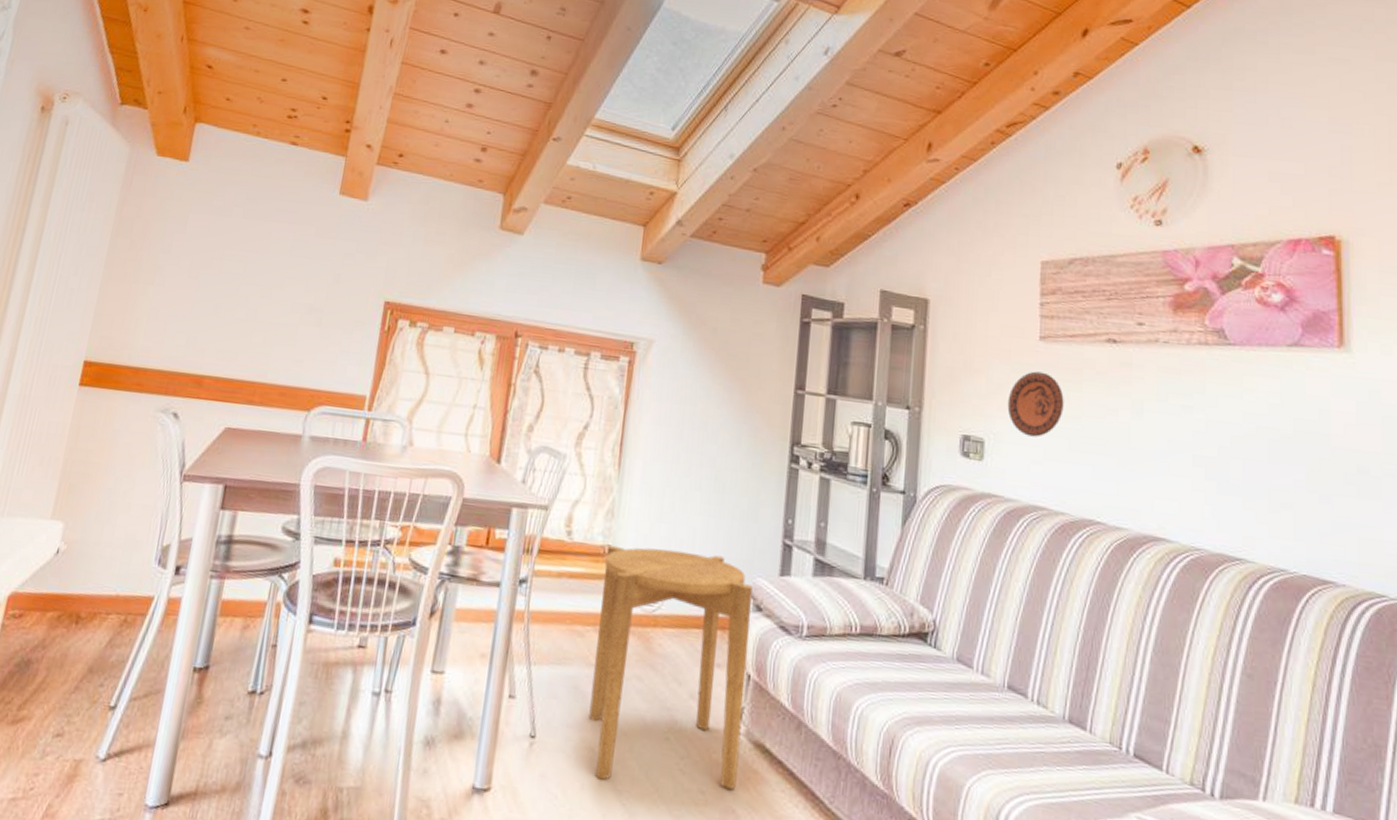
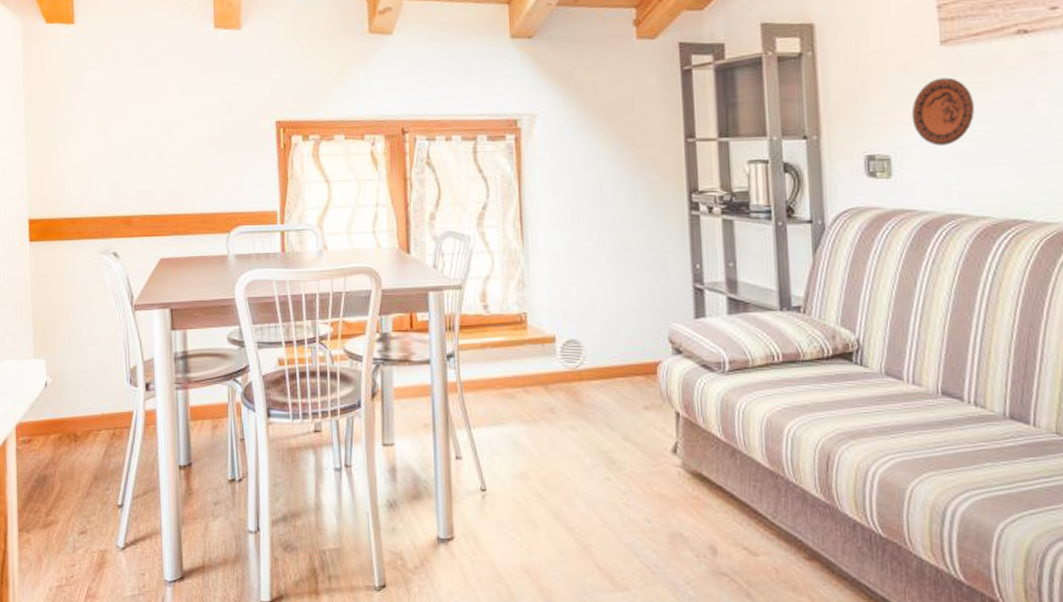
side table: present [589,545,752,789] -> none [523,308,680,520]

